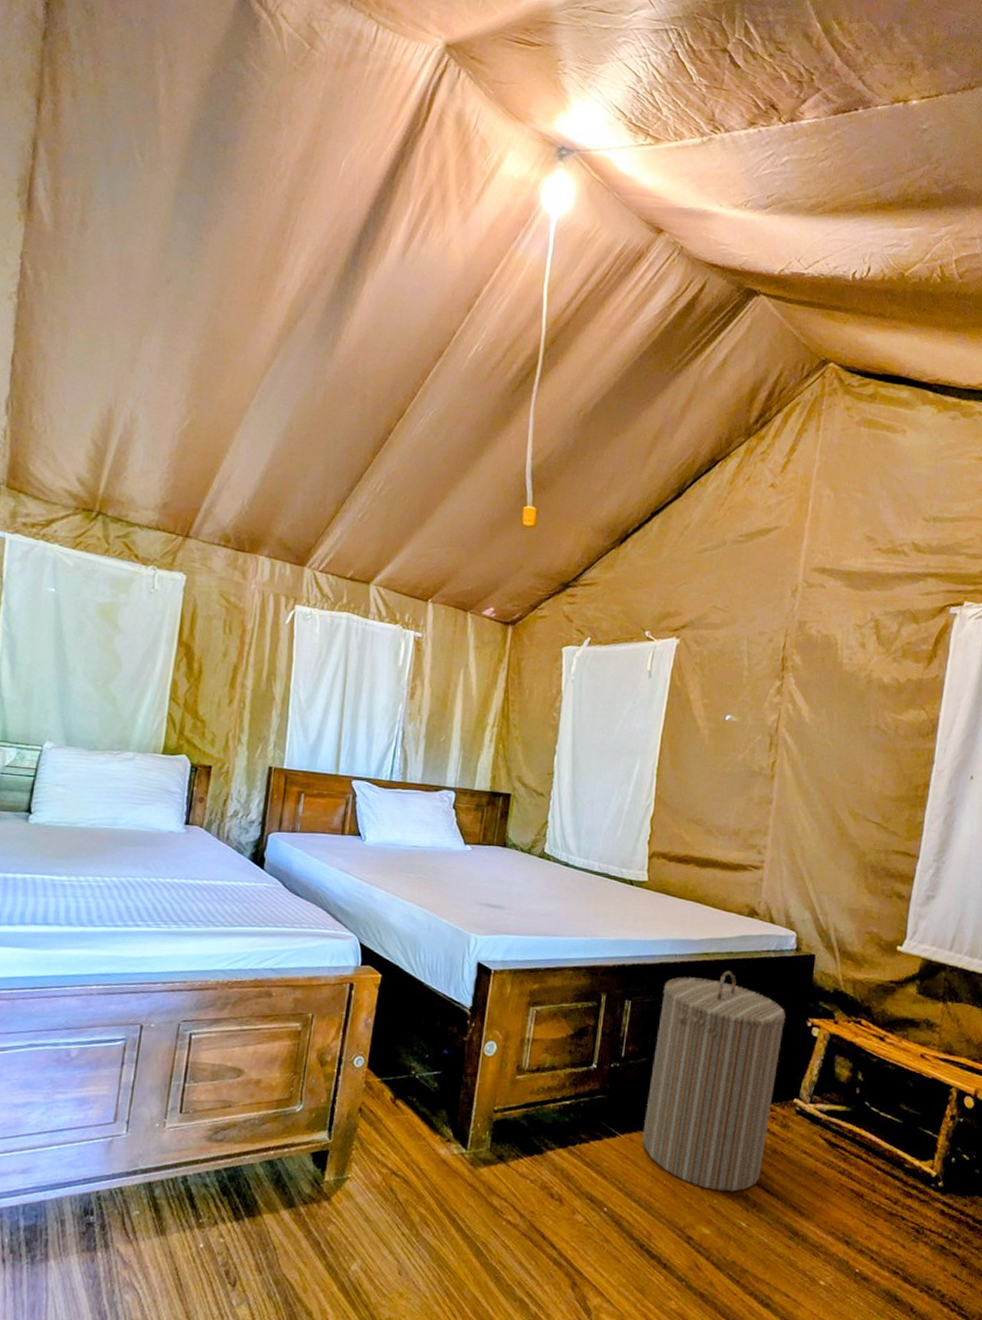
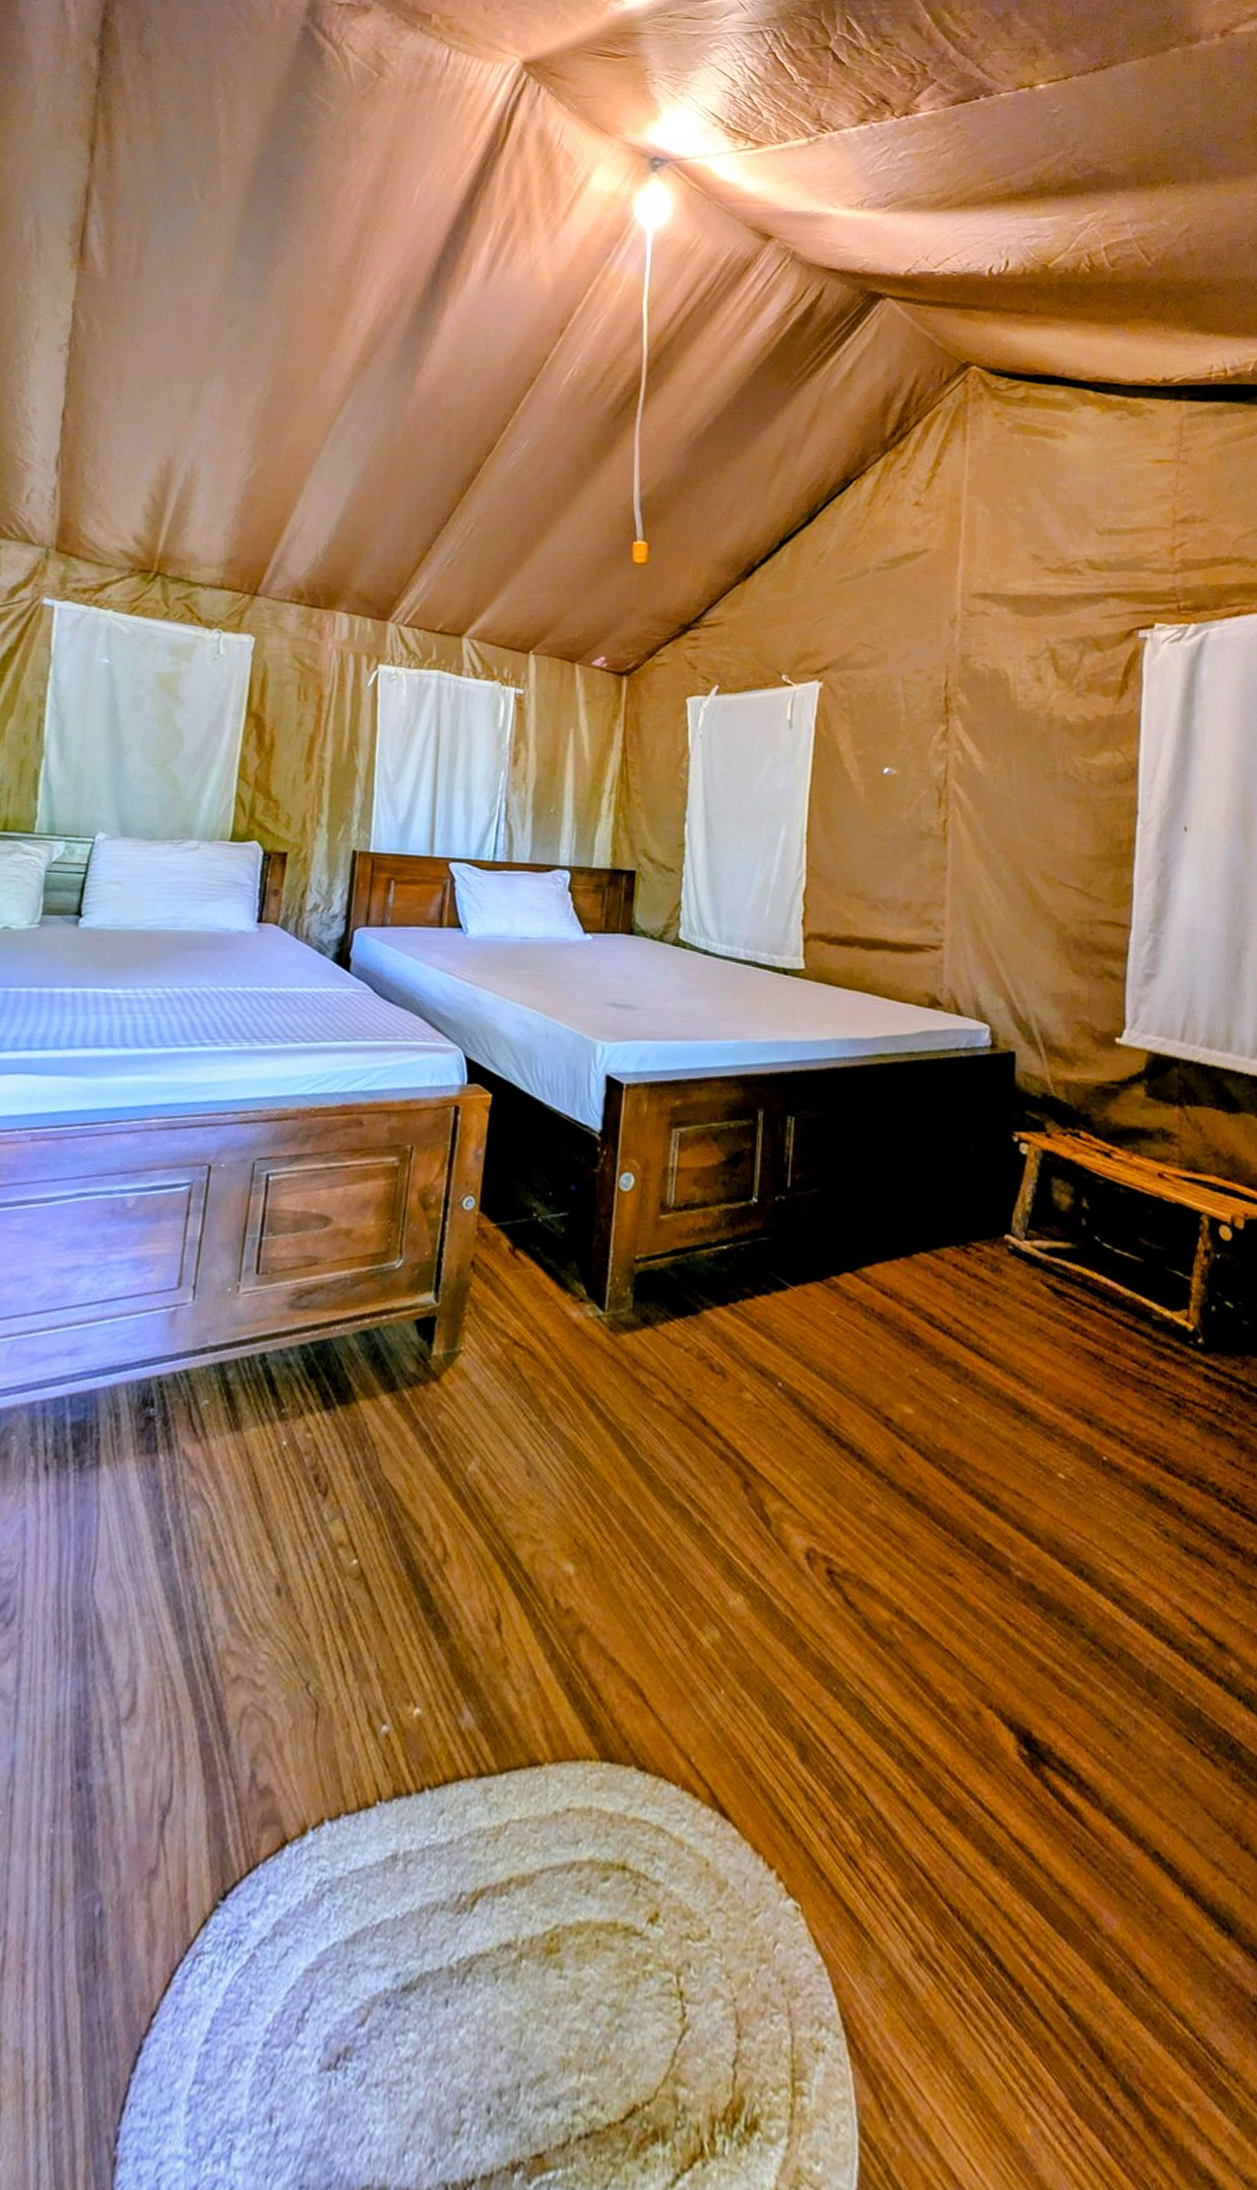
laundry hamper: present [642,970,786,1192] -> none [820,1075,986,1358]

